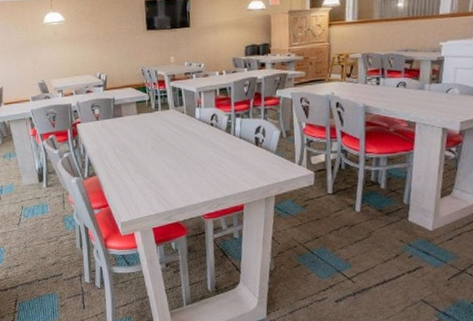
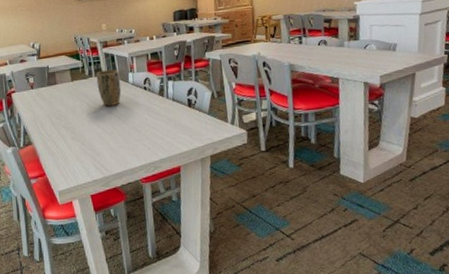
plant pot: none [162,104,188,141] -> present [96,69,122,106]

